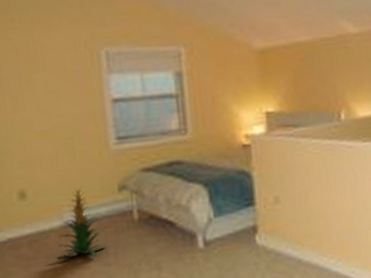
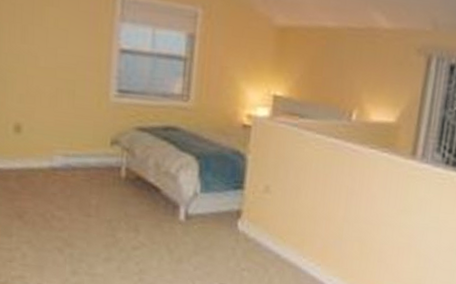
indoor plant: present [58,188,106,260] -> none [43,133,91,204]

